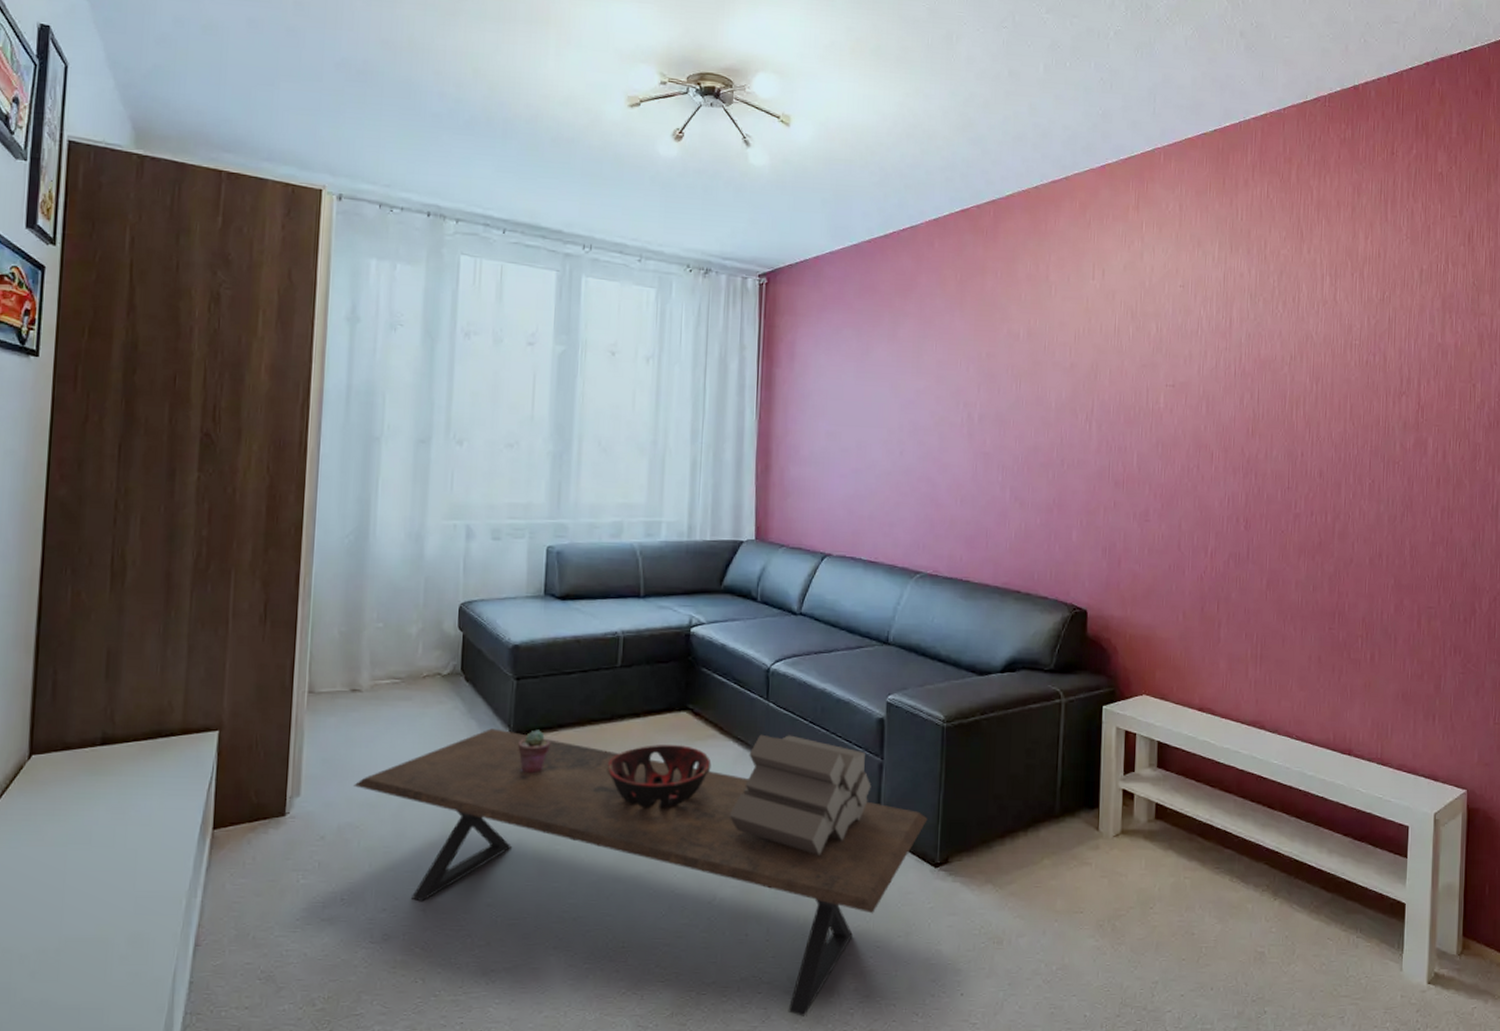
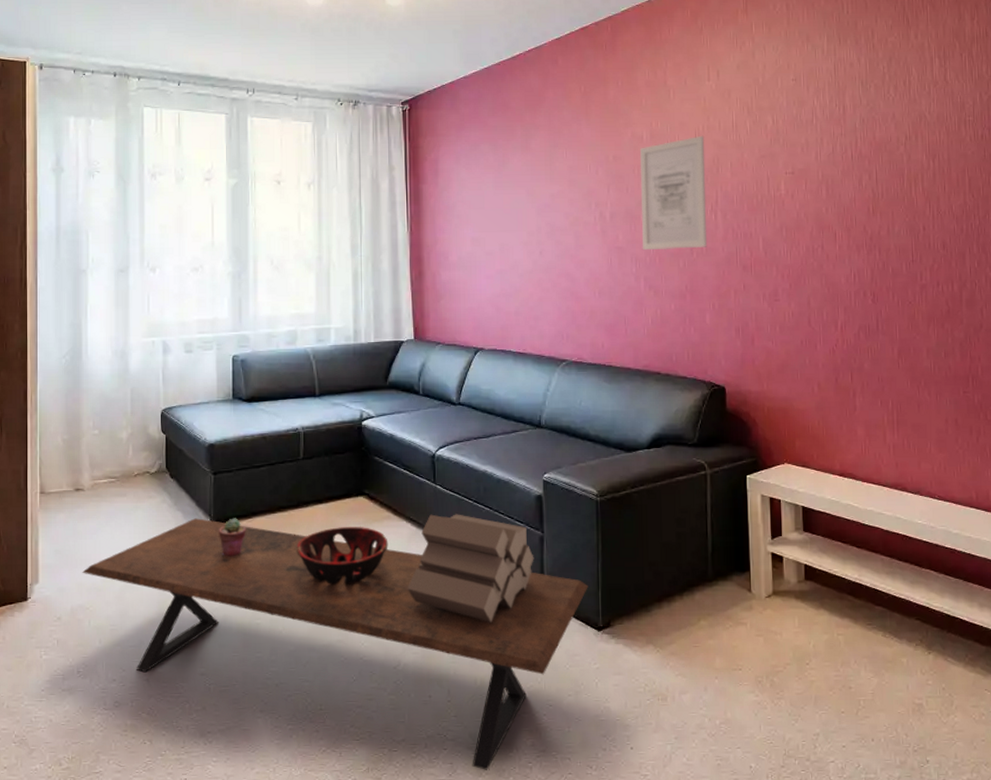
wall art: none [1010,338,1085,460] -> present [639,135,708,251]

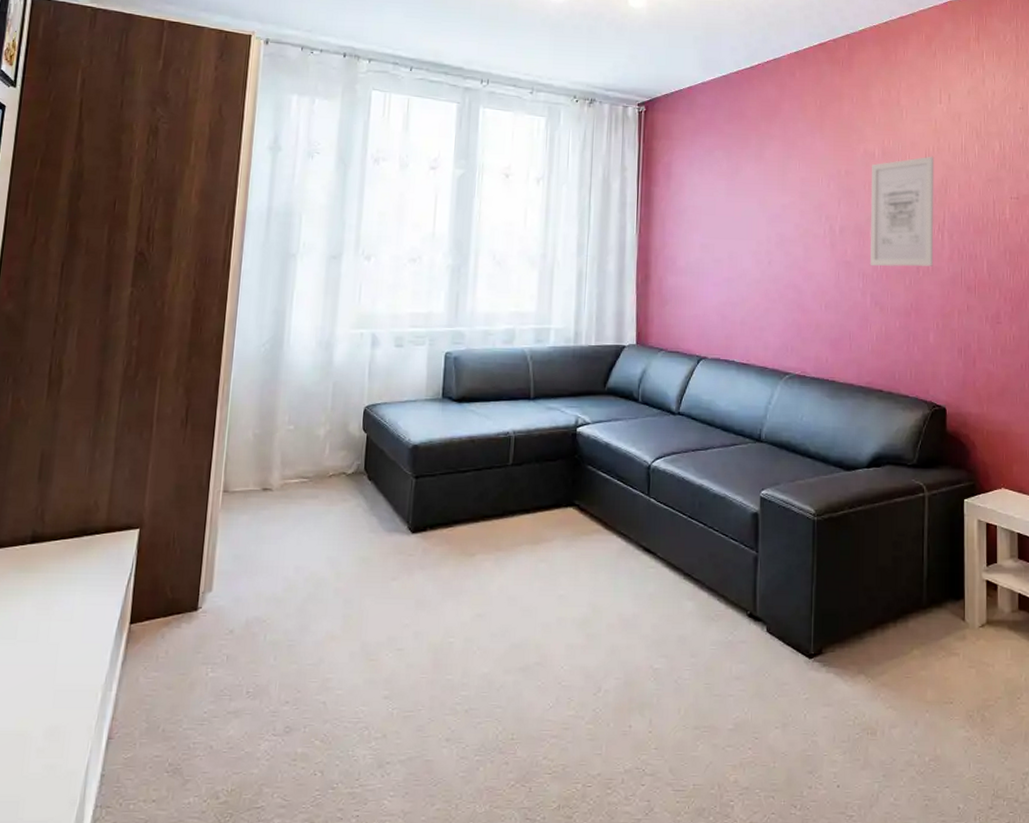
coffee table: present [82,518,588,770] -> none [262,525,801,809]
potted succulent: present [219,518,246,557] -> none [416,526,446,568]
decorative bowl: present [296,527,388,585] -> none [498,539,596,602]
log pile: present [407,514,534,622] -> none [613,529,747,647]

